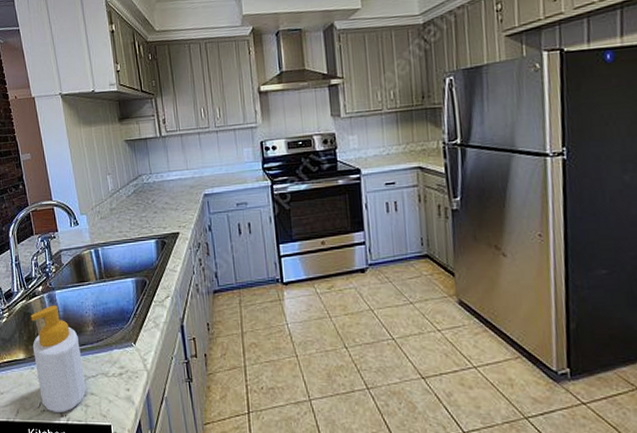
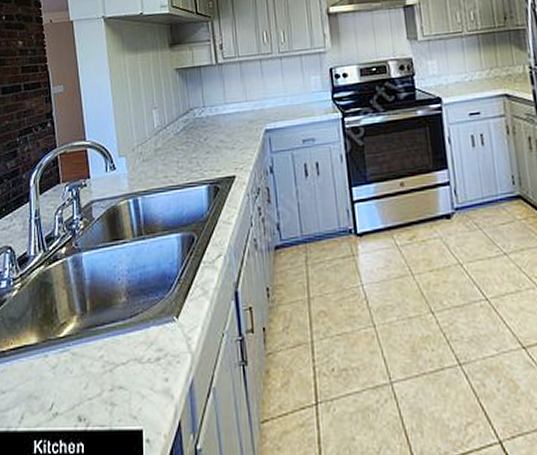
soap bottle: present [30,305,86,412] -> none [48,270,113,415]

